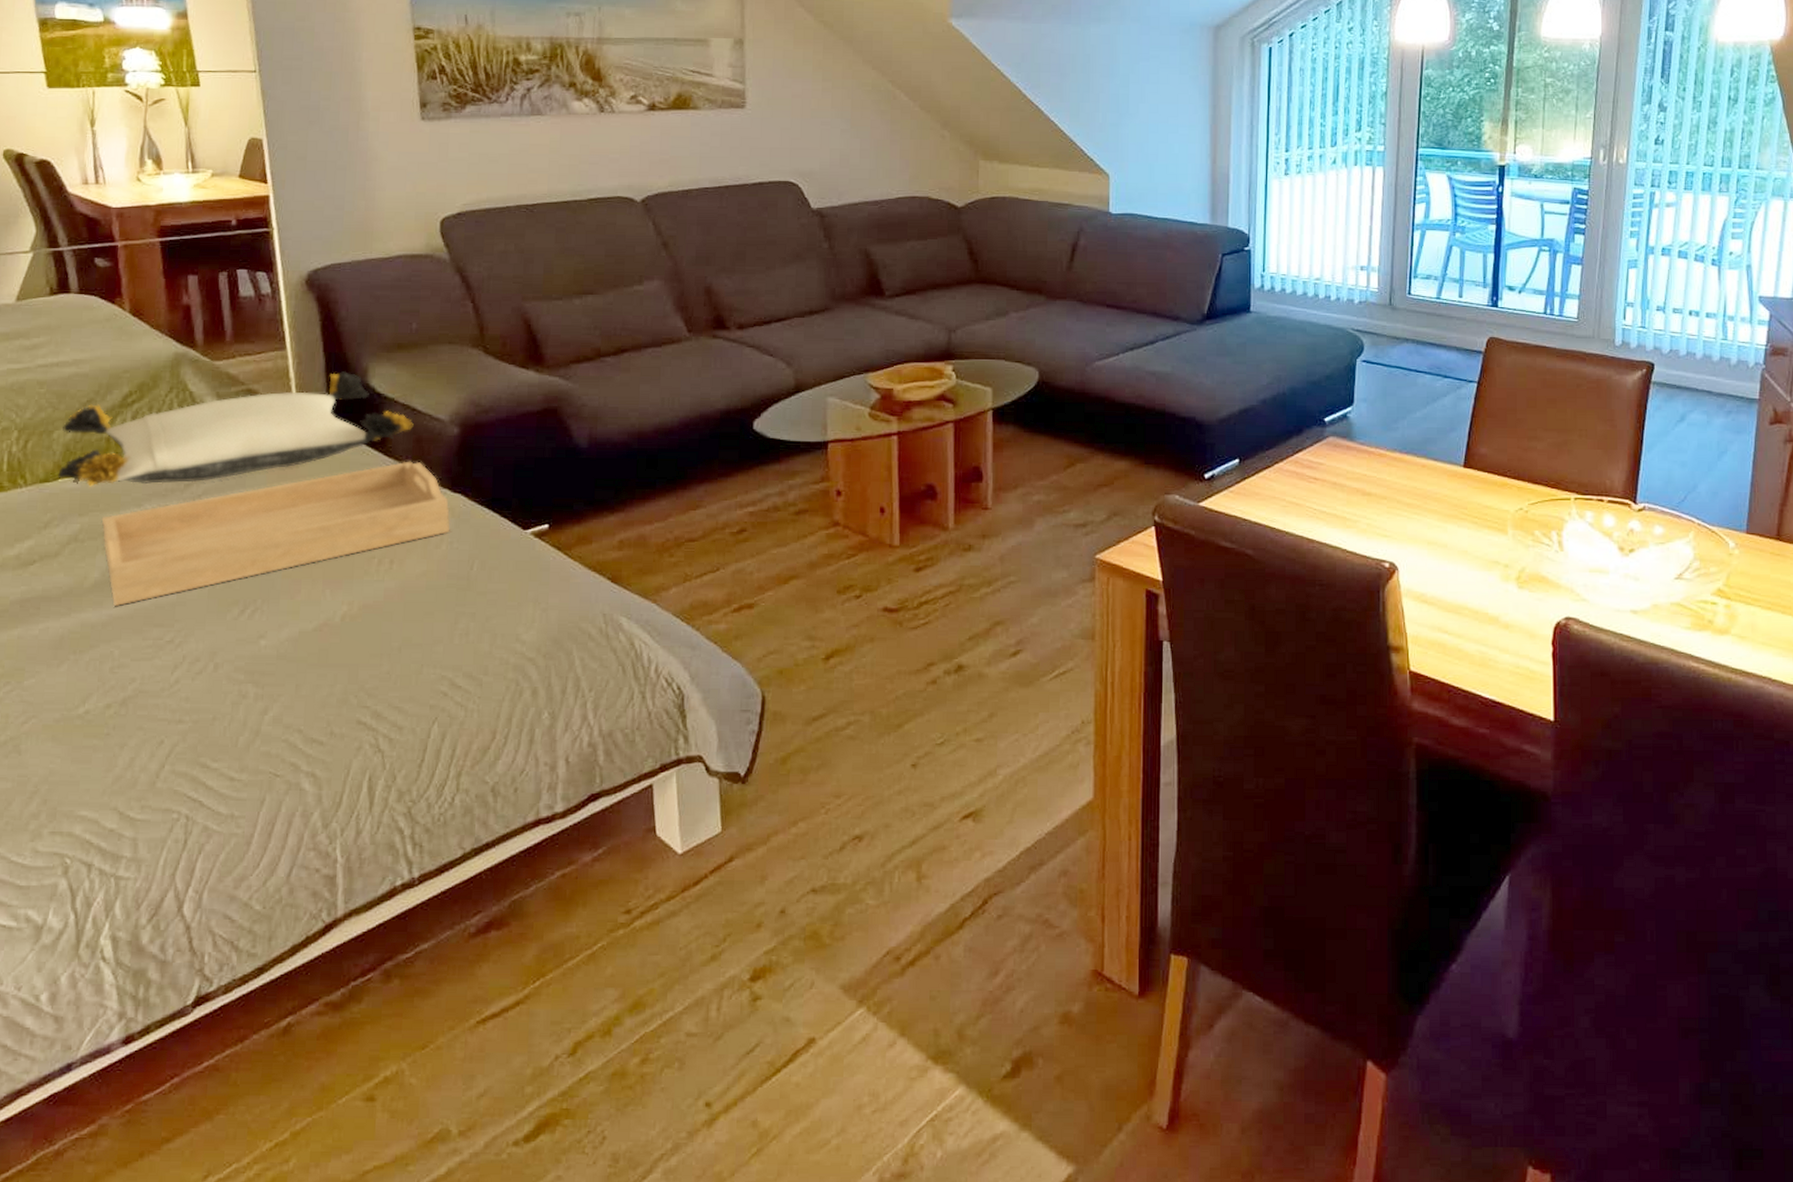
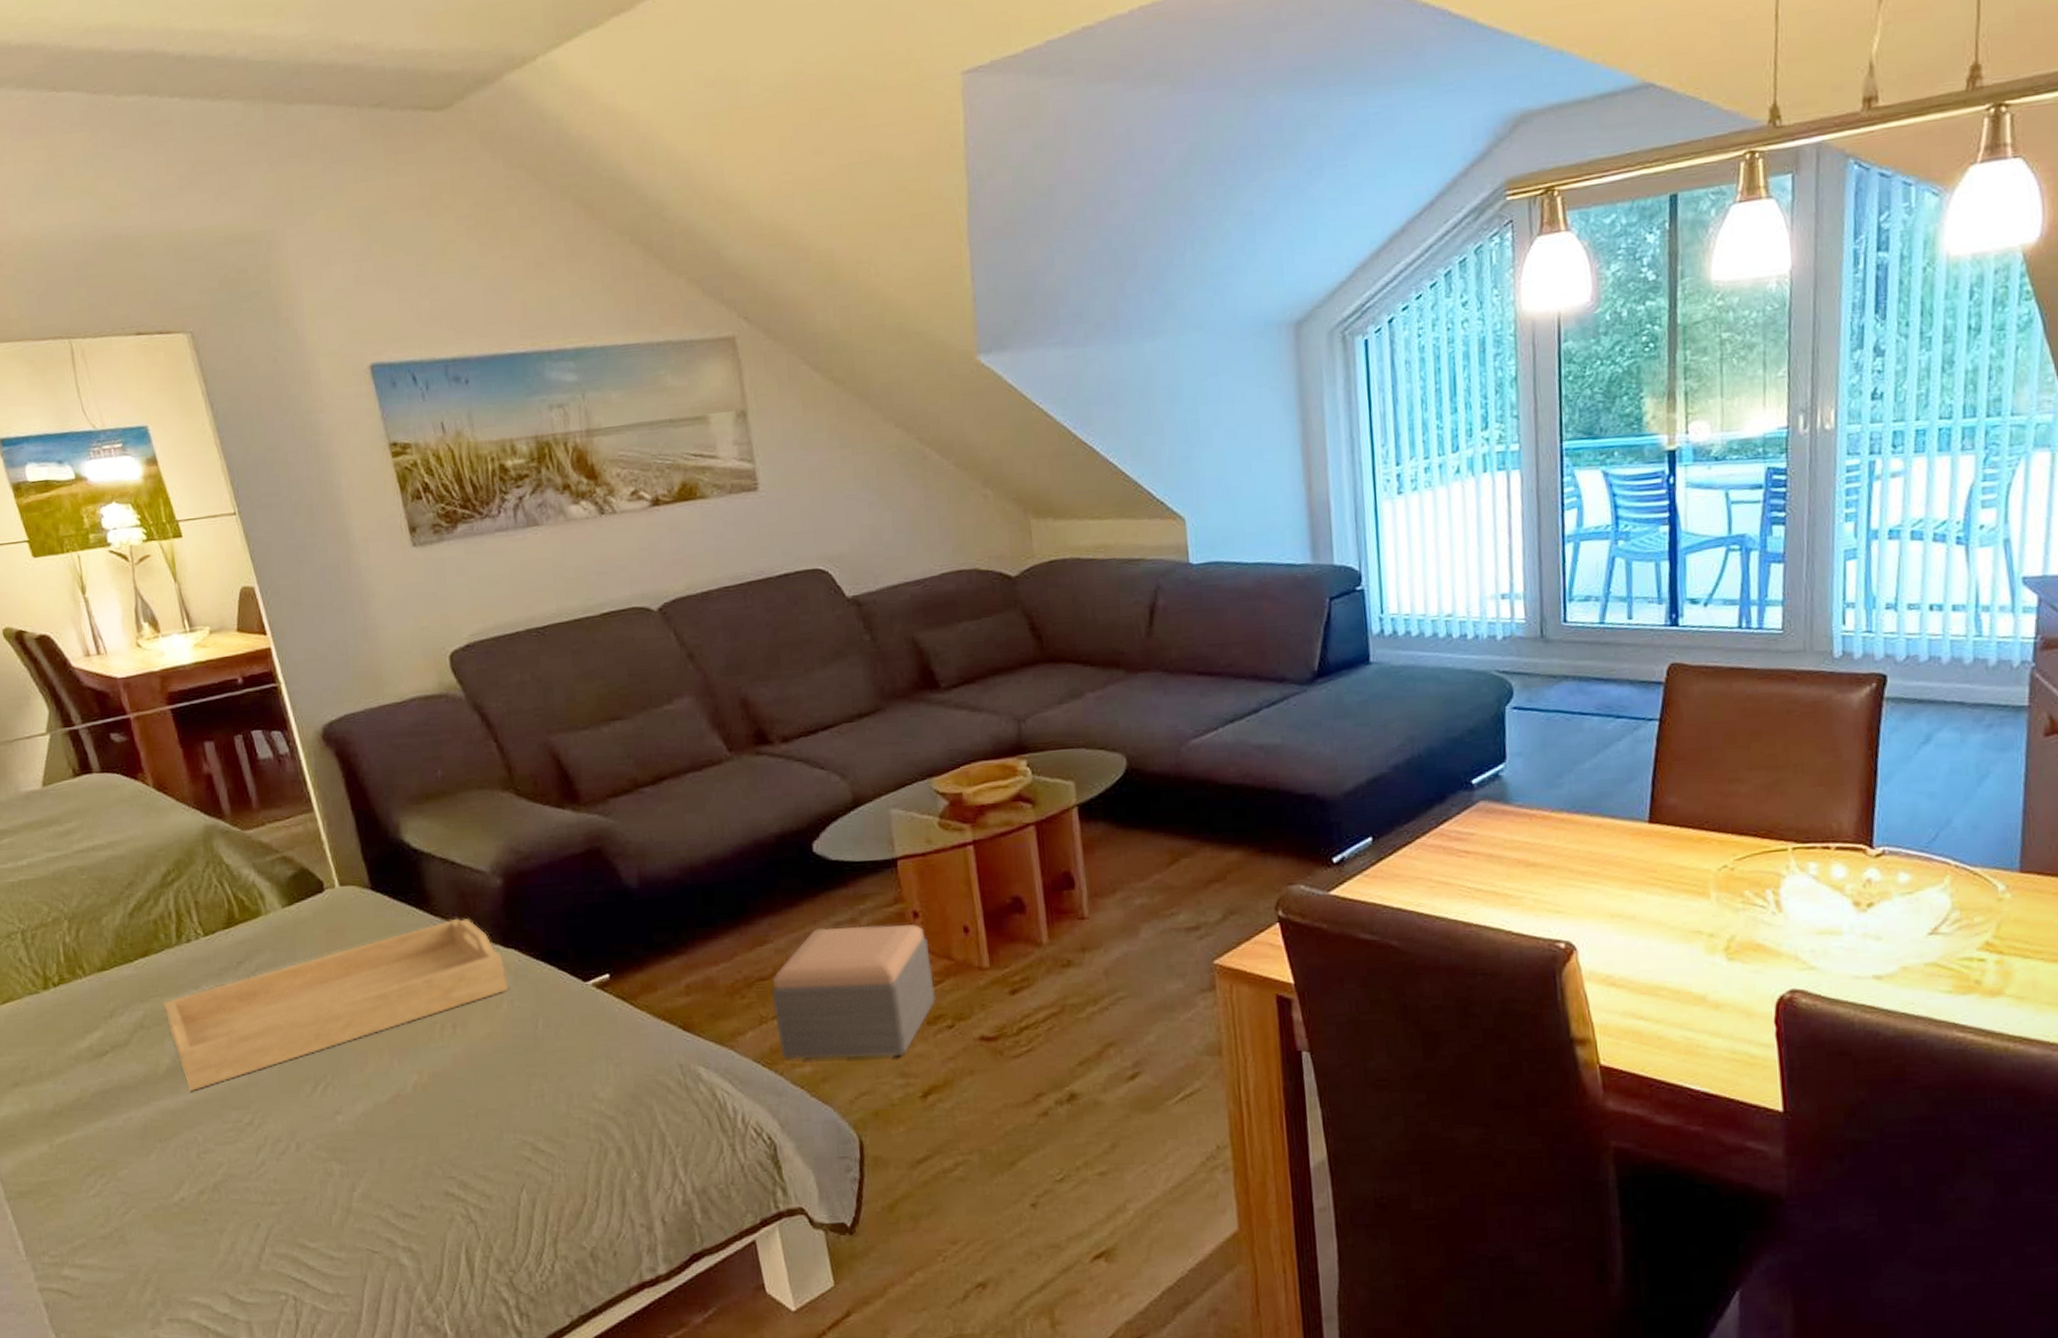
pillow: present [58,371,414,488] -> none [108,829,455,973]
footstool: none [698,498,848,621] -> present [771,924,936,1060]

